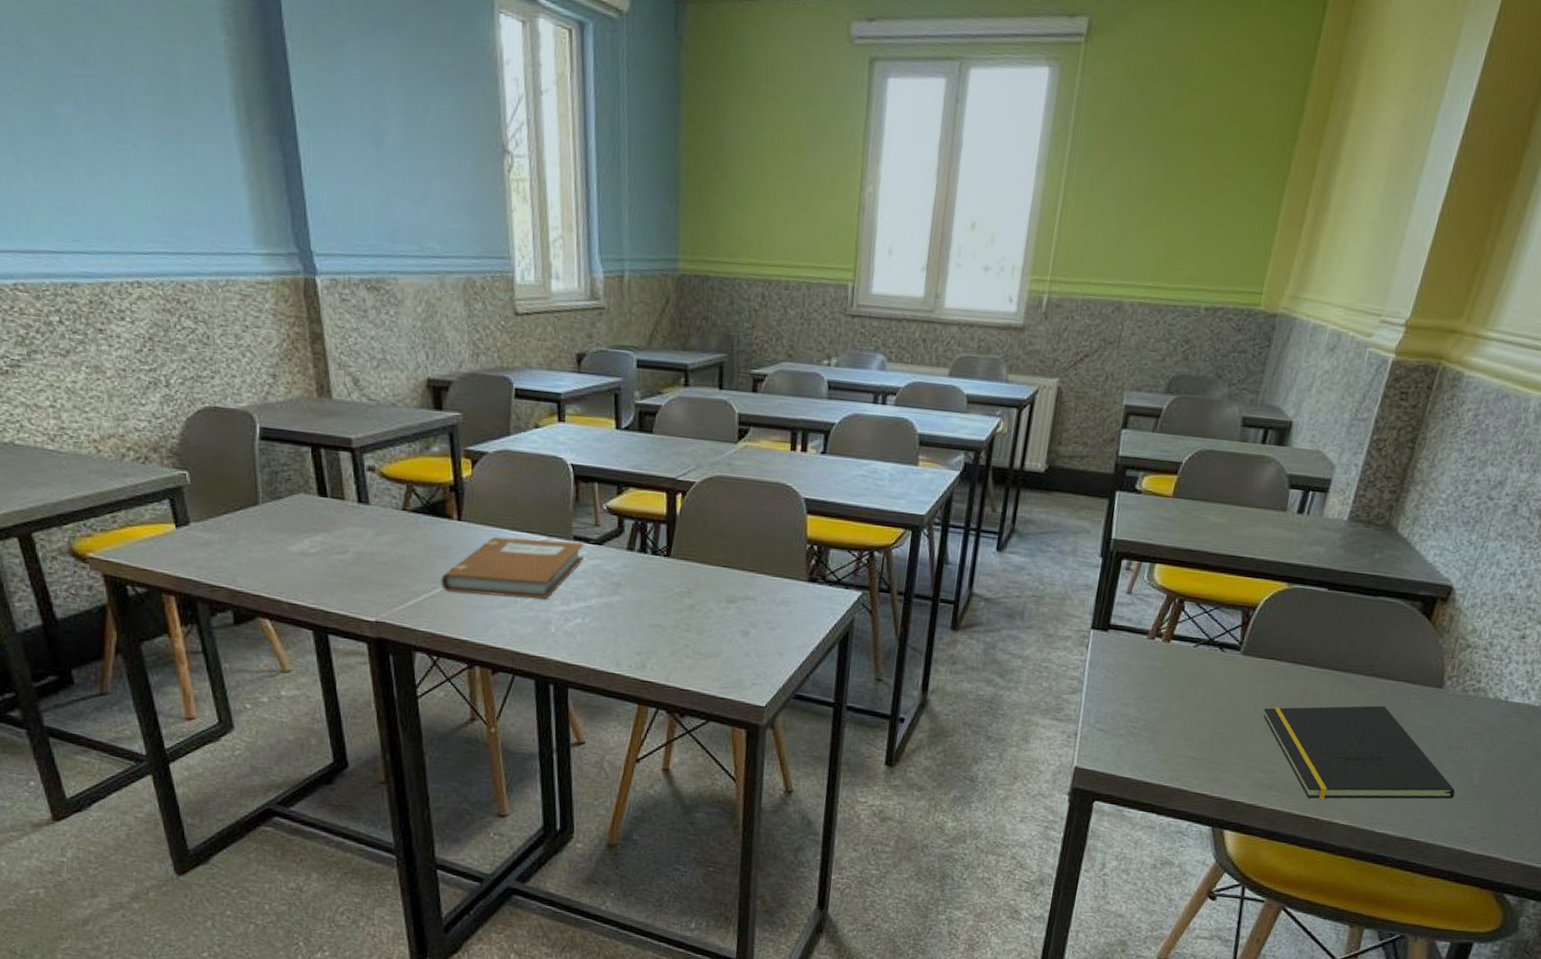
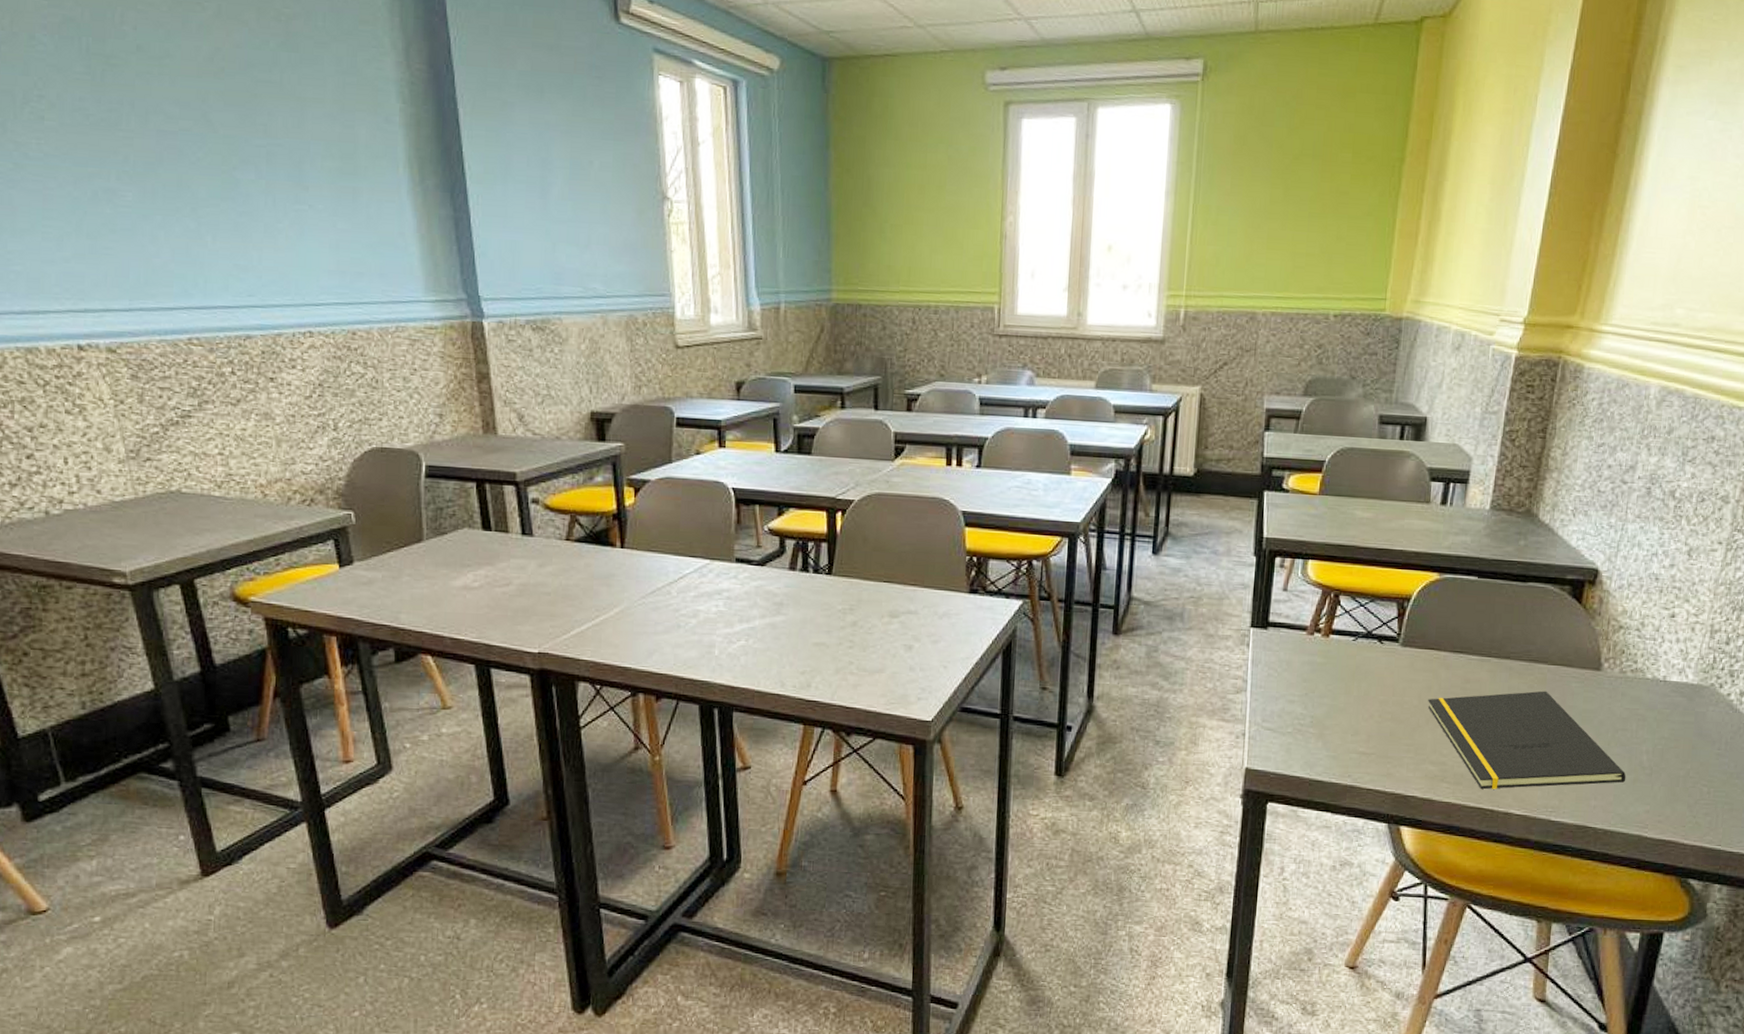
notebook: present [441,536,584,599] -> none [604,562,746,623]

